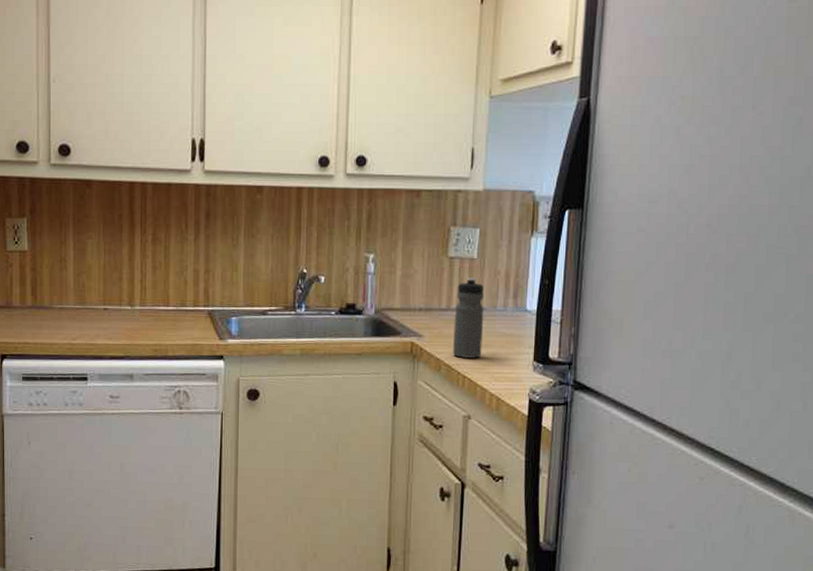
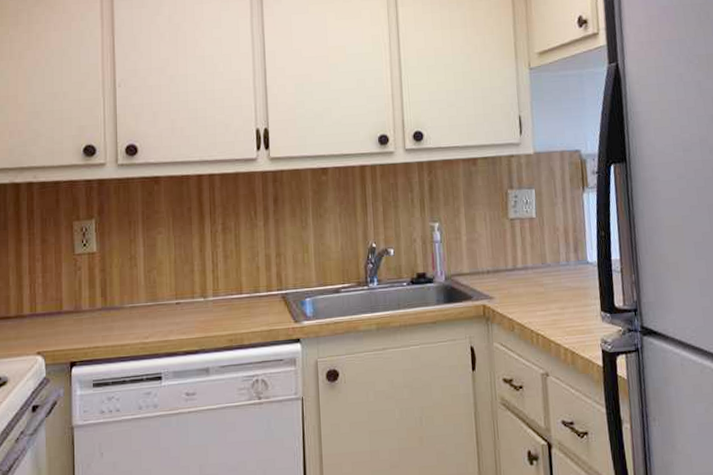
water bottle: present [452,277,484,358] -> none [521,236,552,316]

